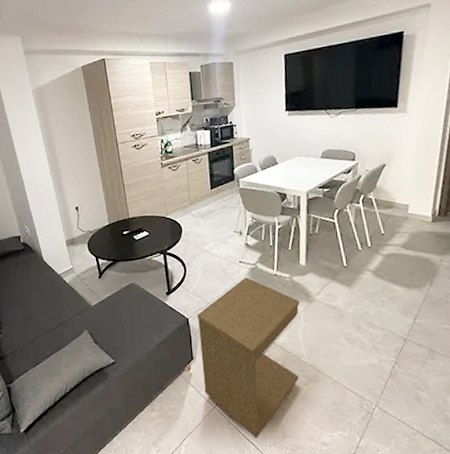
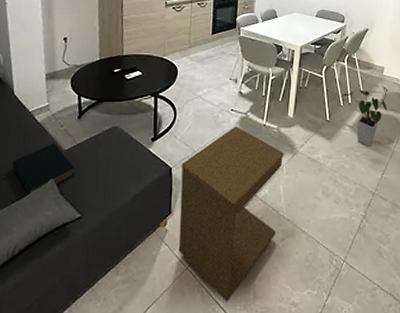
hardback book: none [53,300,103,344] -> present [12,143,75,195]
house plant: none [357,224,416,291] -> present [340,85,388,147]

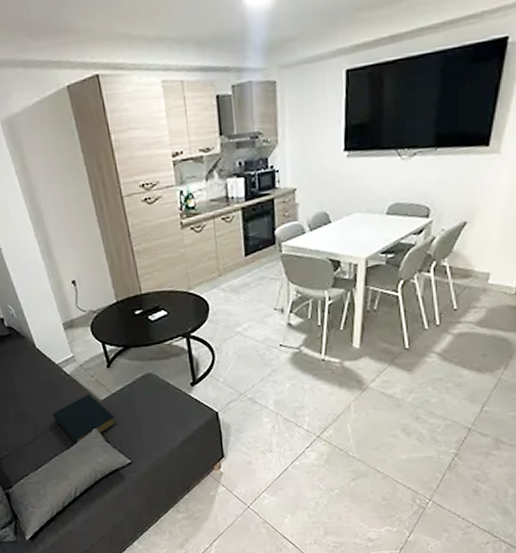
side table: present [178,126,284,302] -> none [228,363,351,537]
house plant: present [340,85,388,147] -> none [424,297,495,376]

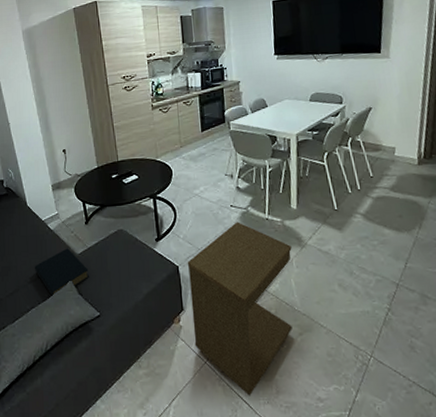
side table: none [228,363,351,537] -> present [187,222,292,396]

